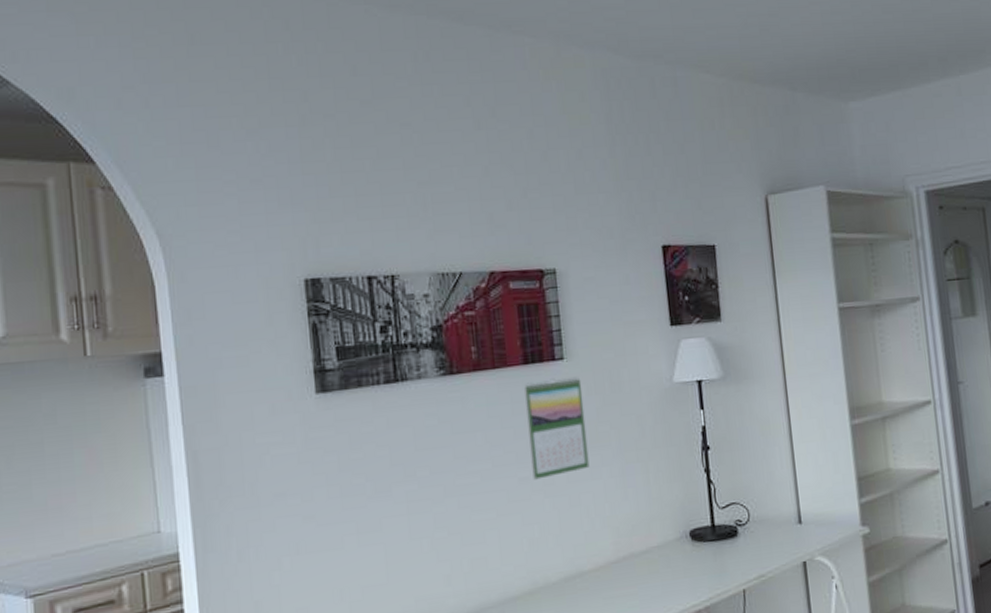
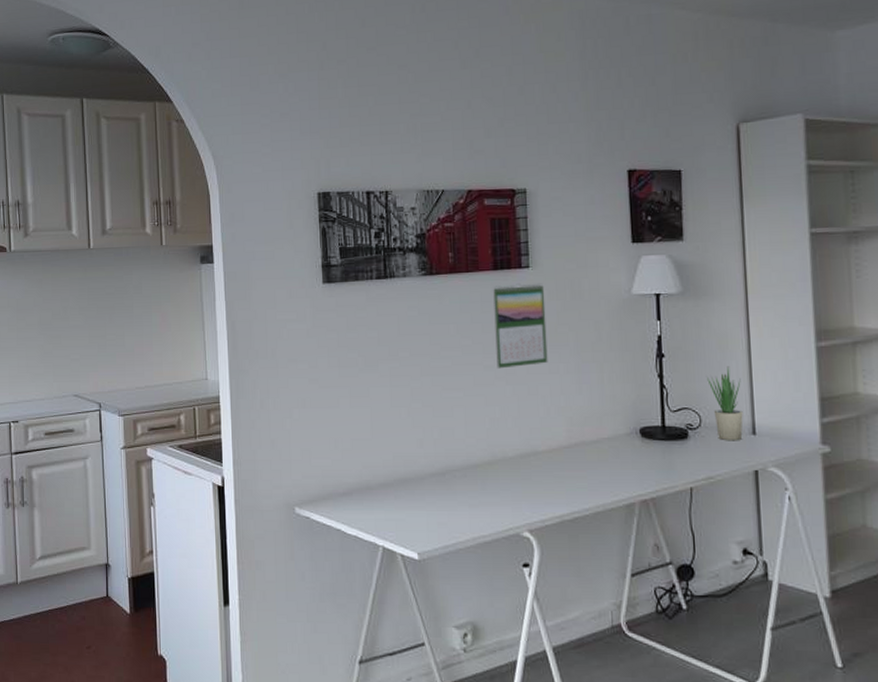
potted plant: none [753,453,790,533] -> present [707,366,743,440]

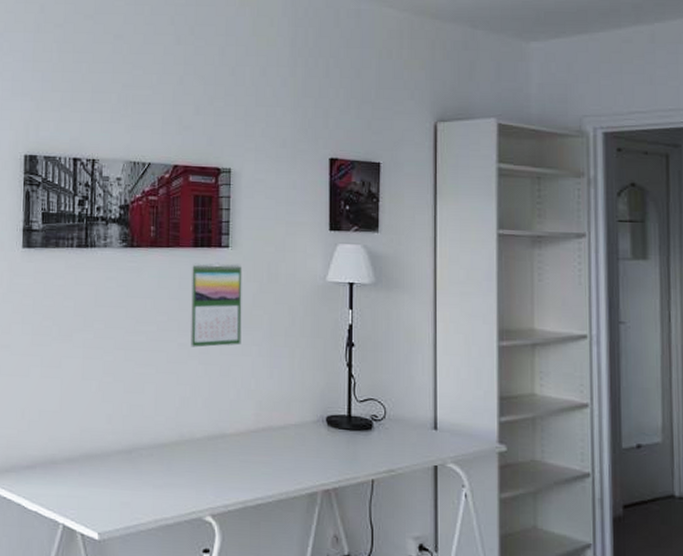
potted plant: present [707,366,743,440] -> none [394,359,426,434]

